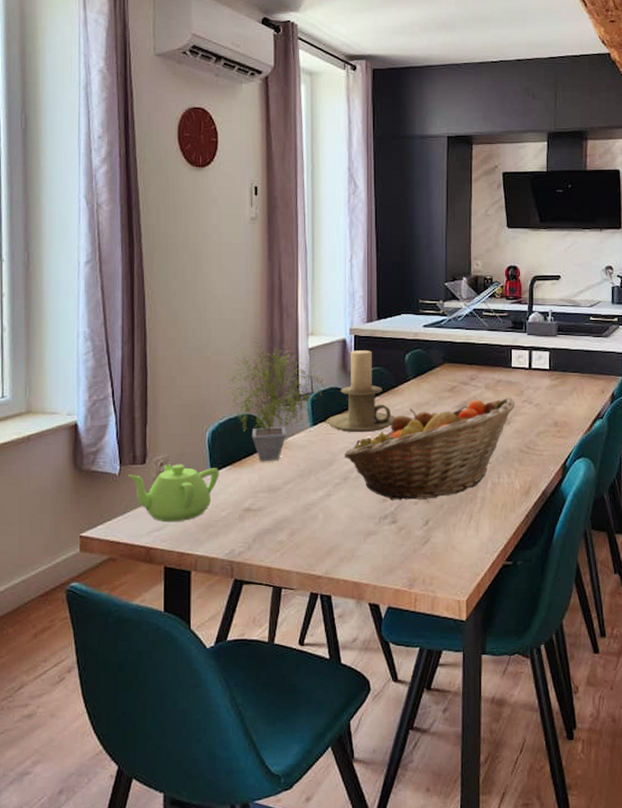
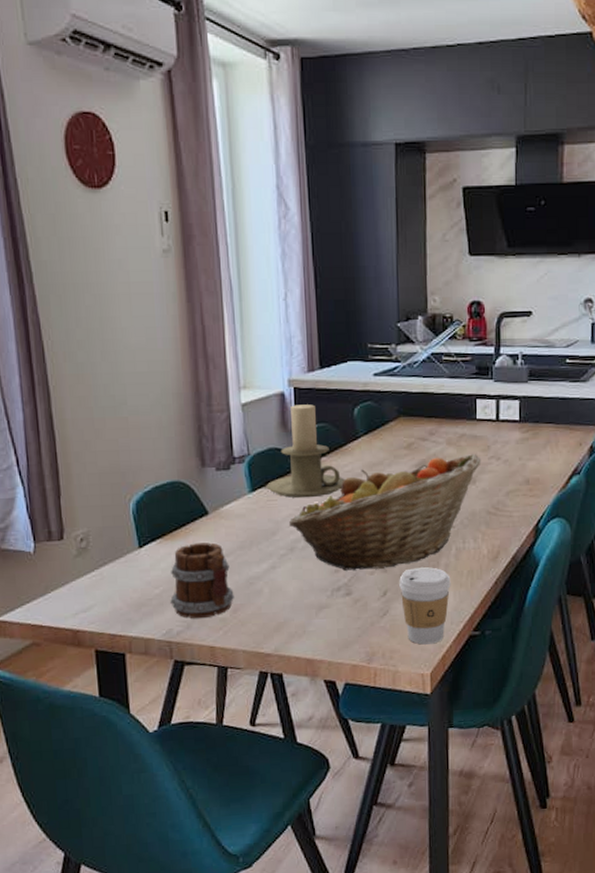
teapot: present [128,464,219,523] -> none [45,538,149,603]
potted plant: present [225,342,327,462] -> none [147,398,265,534]
mug: none [235,470,292,541] -> present [170,542,234,619]
coffee cup: none [440,499,487,572] -> present [399,567,451,645]

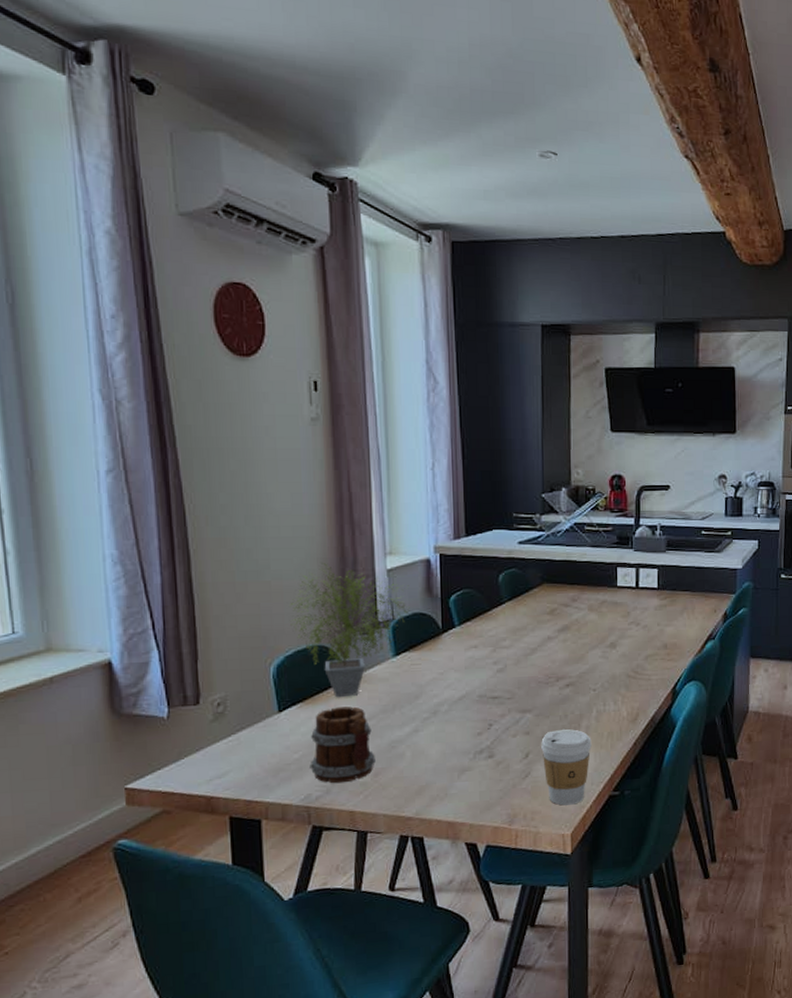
potted plant: none [147,398,265,534] -> present [290,563,410,698]
candle holder: present [266,404,345,498] -> none [410,571,489,663]
fruit basket: present [289,454,482,571] -> none [433,620,622,733]

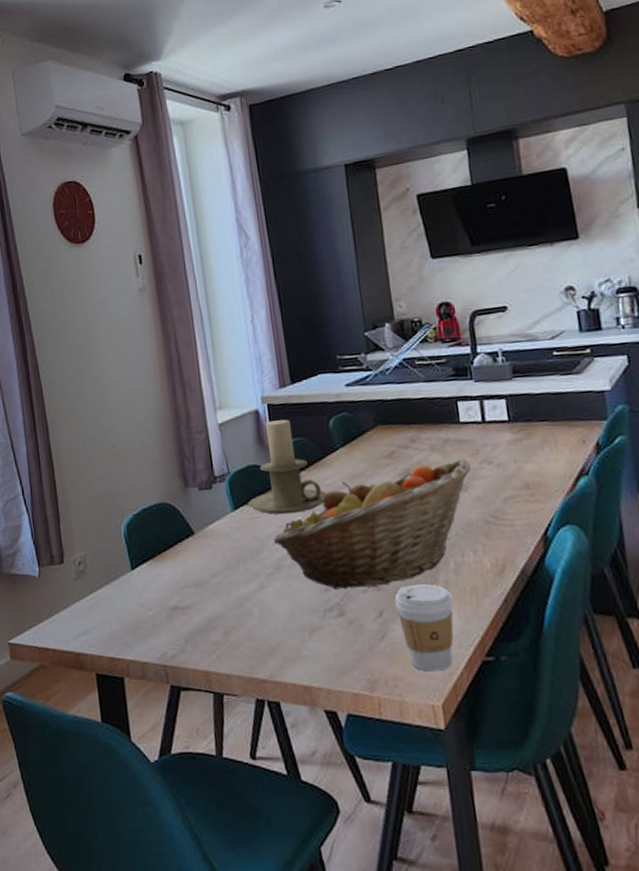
potted plant: present [290,563,410,698] -> none [133,422,244,554]
mug: present [310,706,376,784] -> none [162,562,225,642]
candle holder: none [410,571,489,663] -> present [248,419,327,515]
fruit basket: none [433,620,622,733] -> present [274,459,472,590]

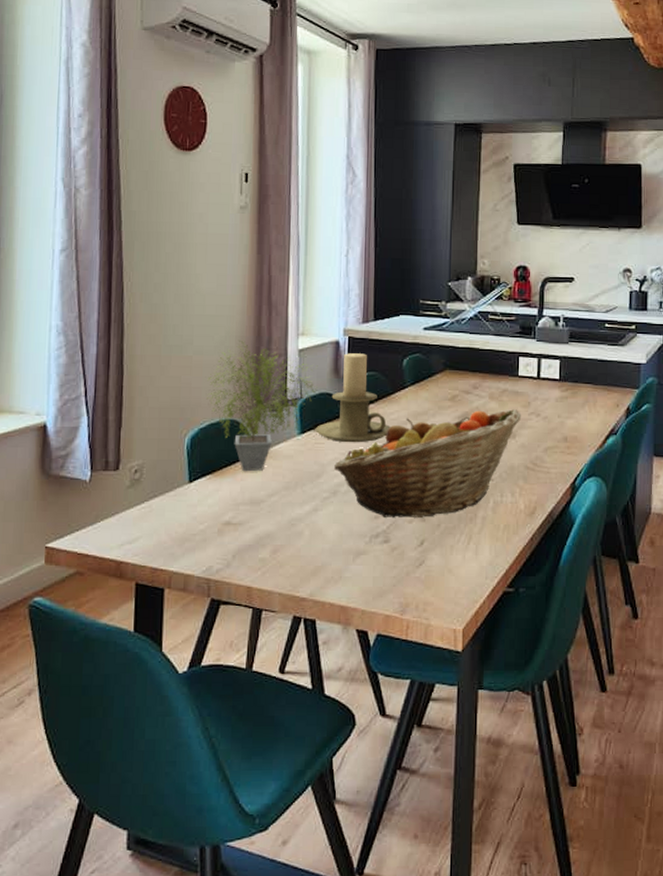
potted plant: none [133,422,244,554] -> present [207,341,318,472]
coffee cup: present [395,584,454,672] -> none [436,519,487,599]

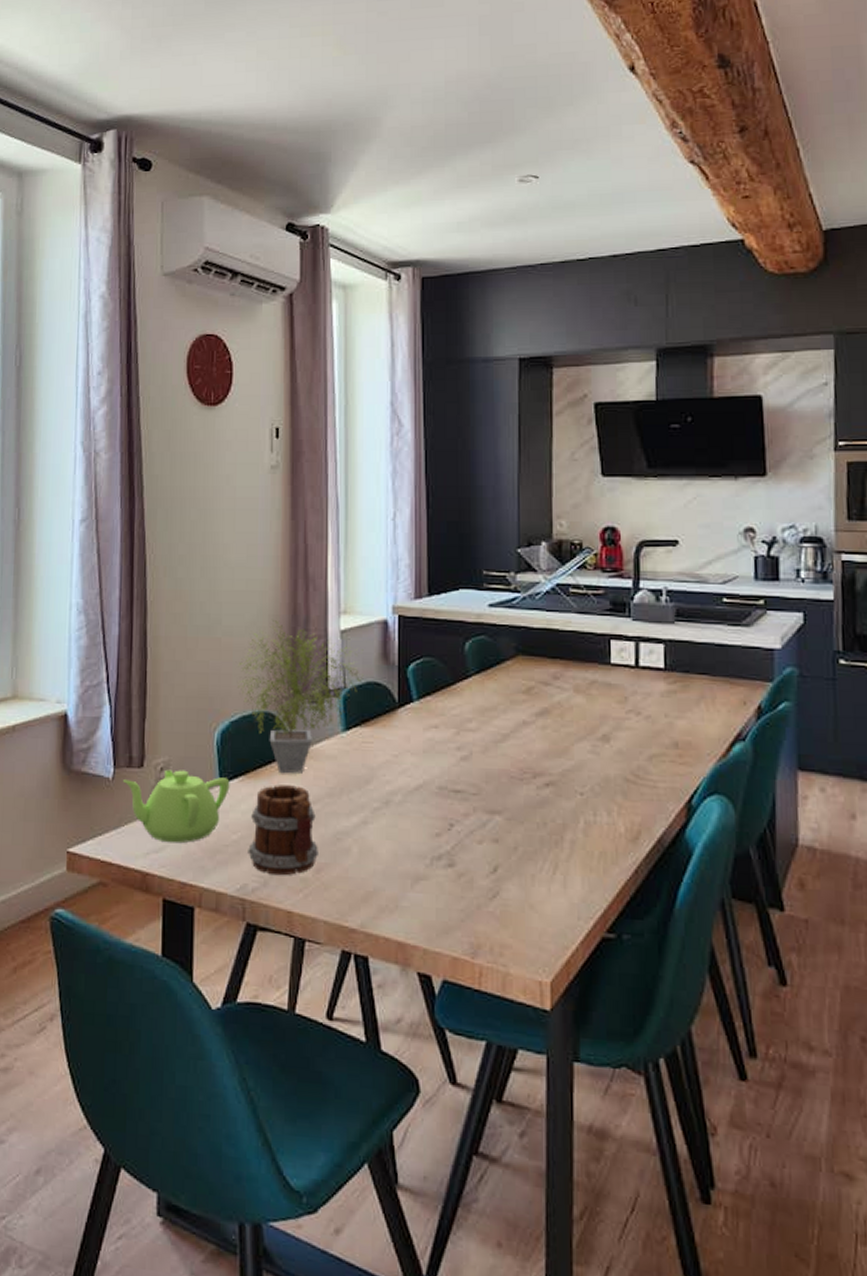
teapot: none [100,471,198,535] -> present [123,769,230,844]
mug: none [213,481,275,558] -> present [248,785,318,876]
candle holder: present [315,353,391,443] -> none [362,635,452,743]
fruit basket: present [334,409,522,518] -> none [386,705,617,838]

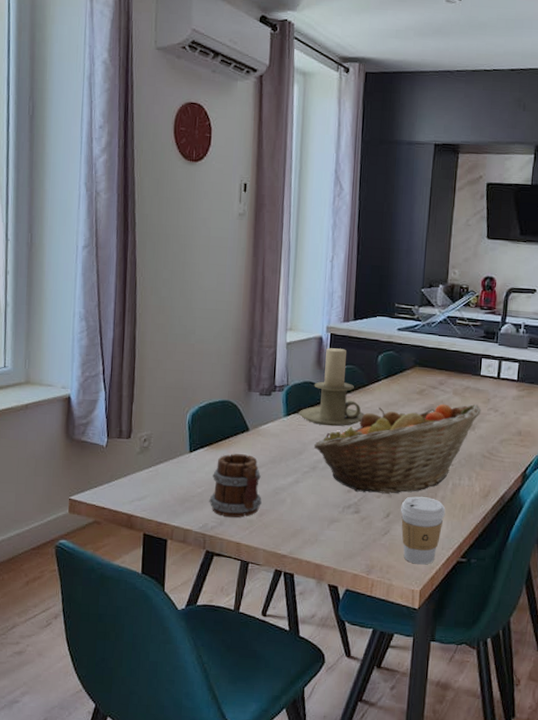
teapot: present [123,769,230,844] -> none [114,440,197,494]
potted plant: present [238,620,364,774] -> none [206,333,303,446]
candle holder: none [362,635,452,743] -> present [298,348,365,427]
fruit basket: none [386,705,617,838] -> present [314,403,482,494]
coffee cup: none [513,841,578,943] -> present [401,496,446,565]

